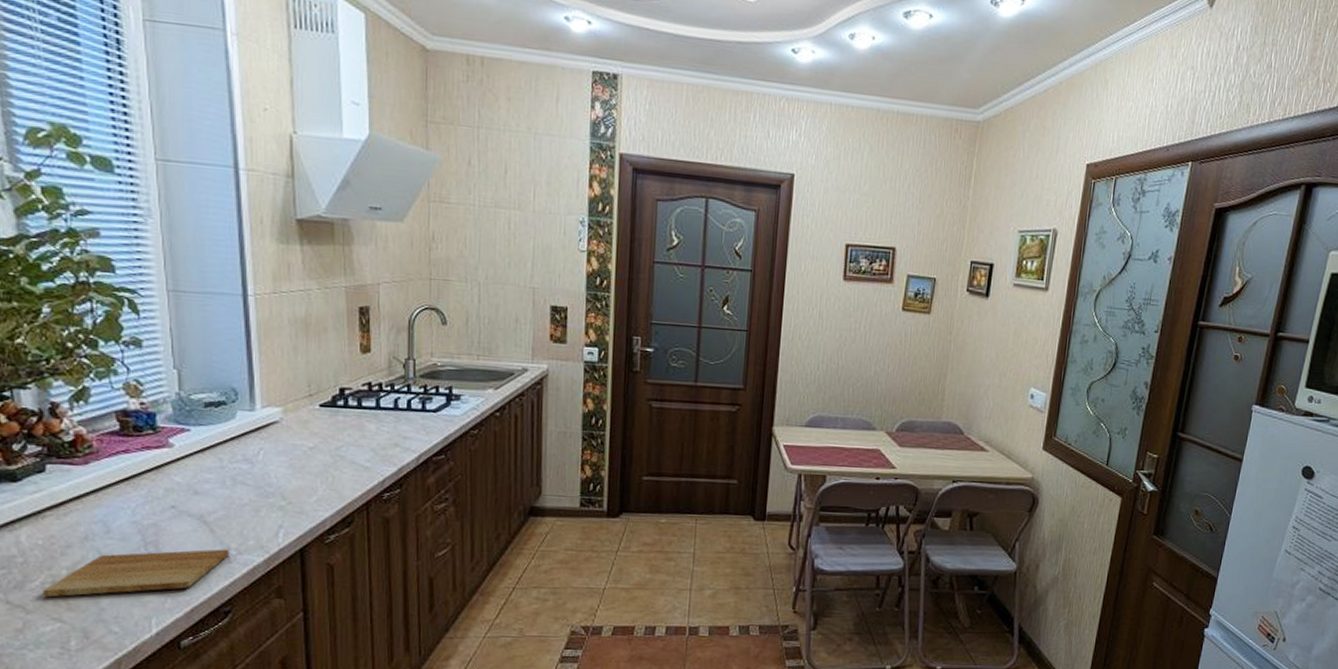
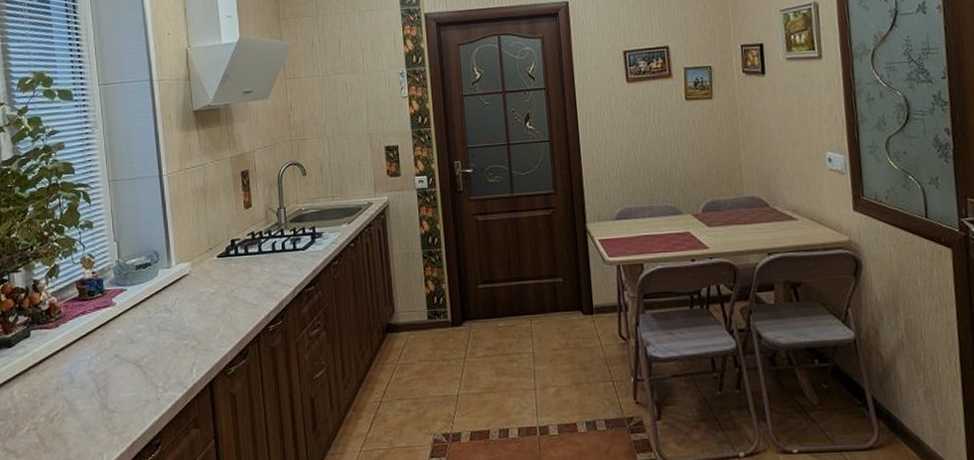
cutting board: present [42,549,229,598] -> none [28,388,157,443]

